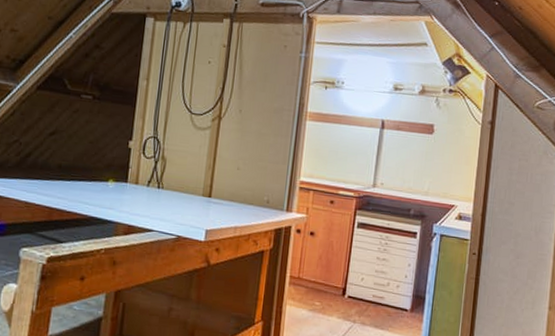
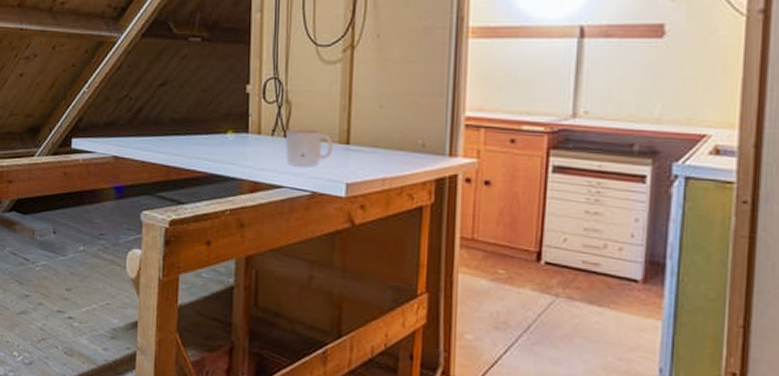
mug: none [157,181,199,216] -> present [286,129,334,168]

